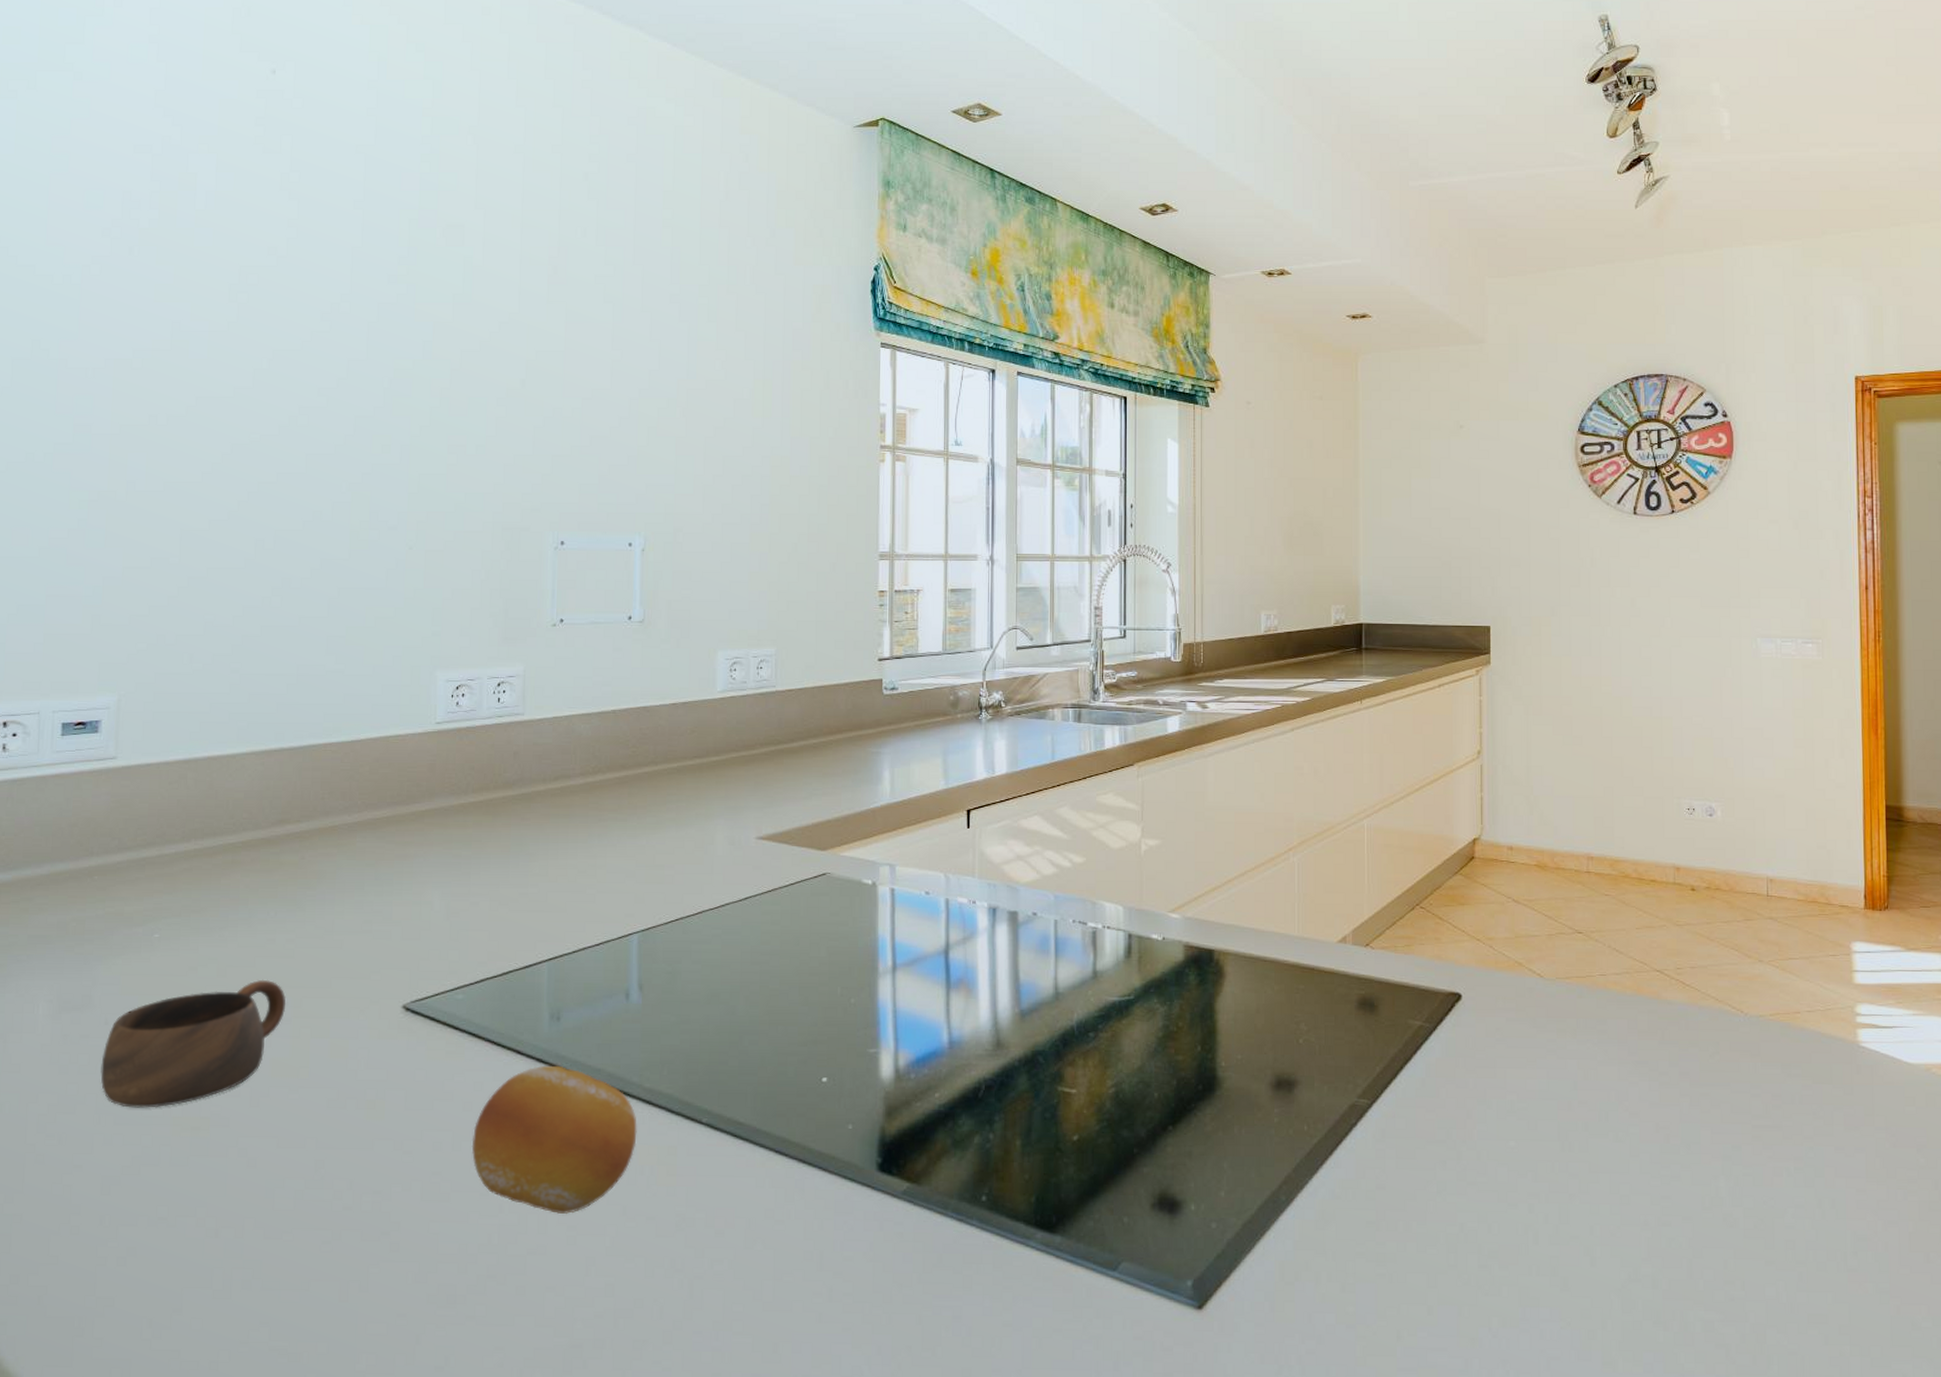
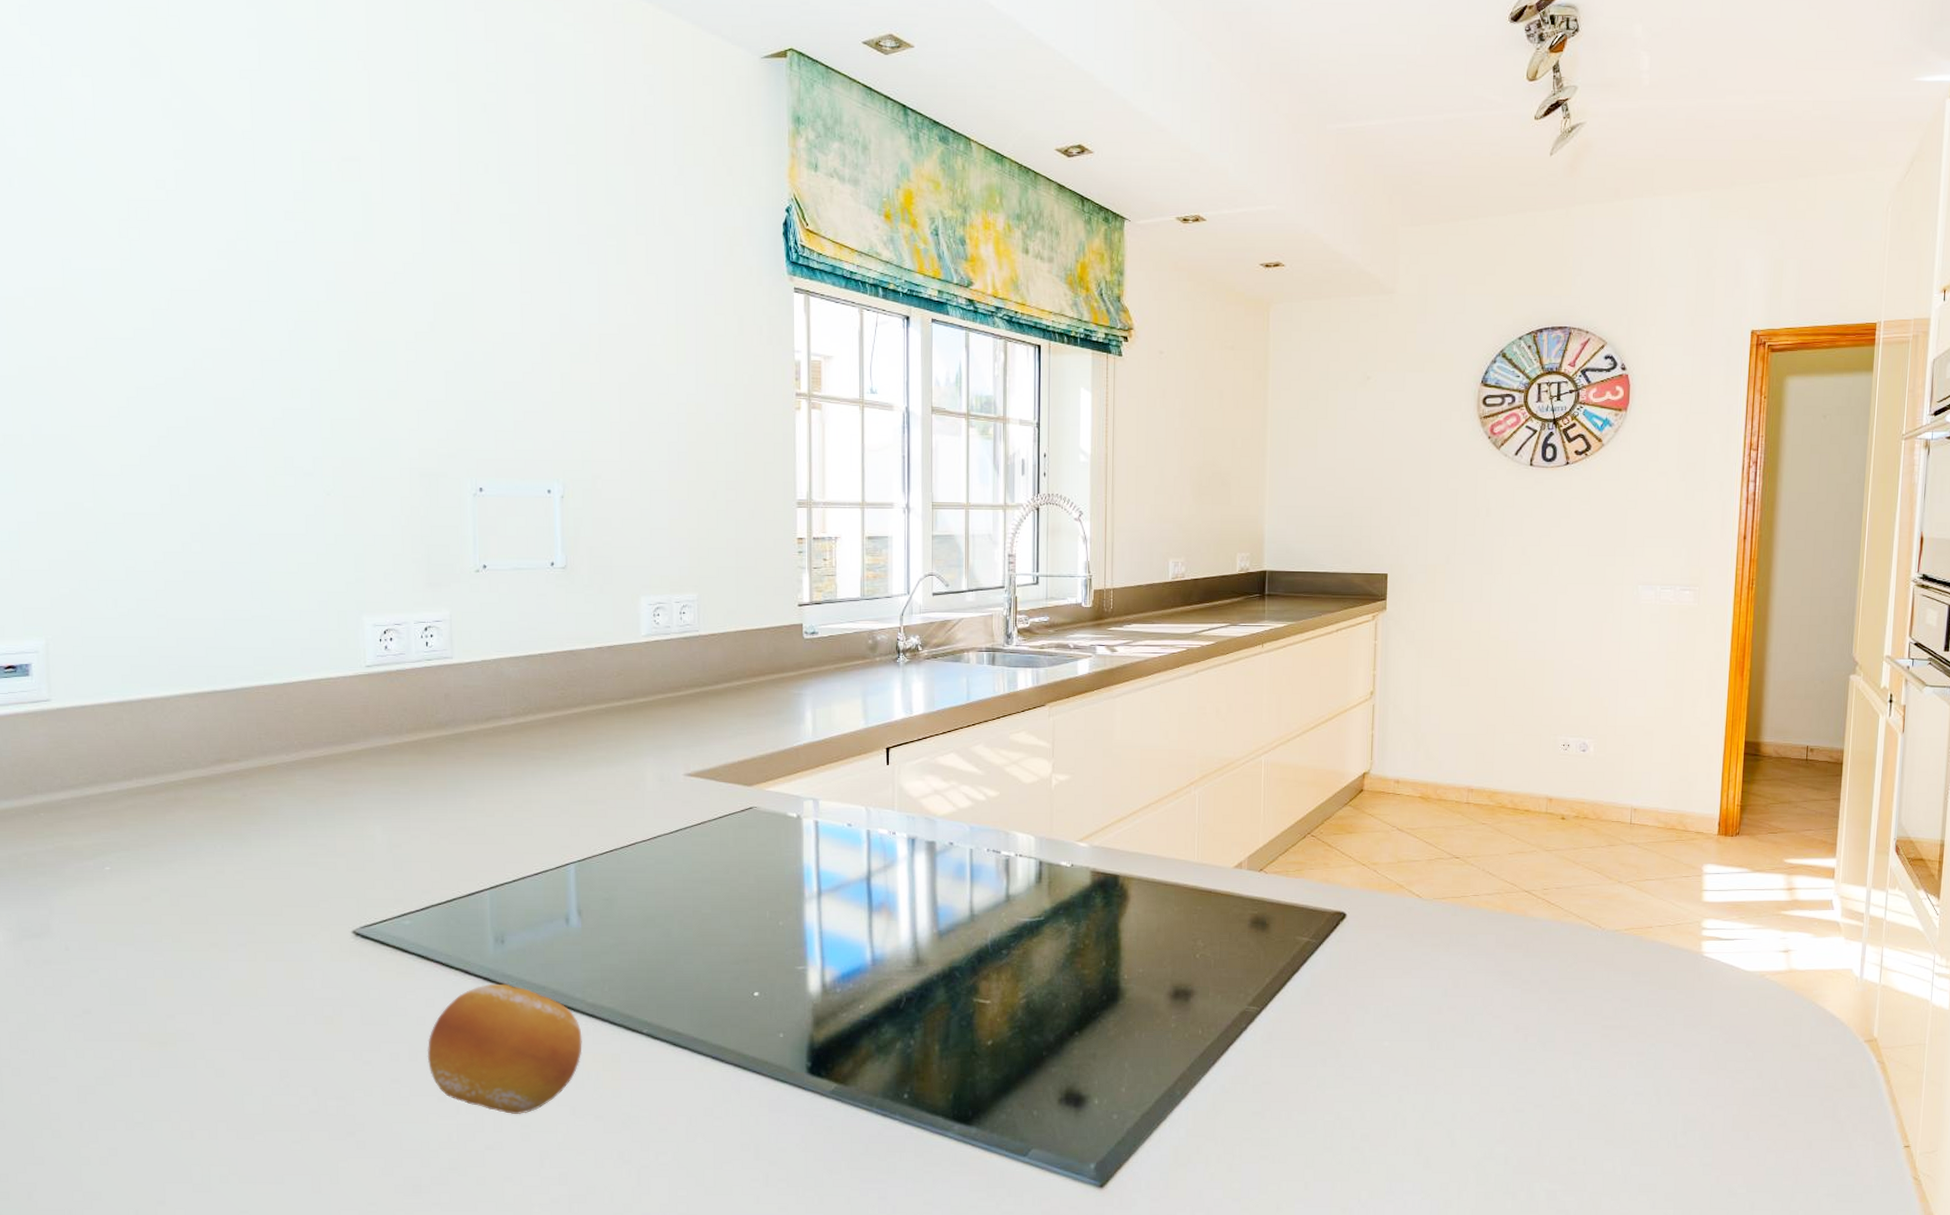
cup: present [100,979,286,1108] -> none [66,908,240,1026]

